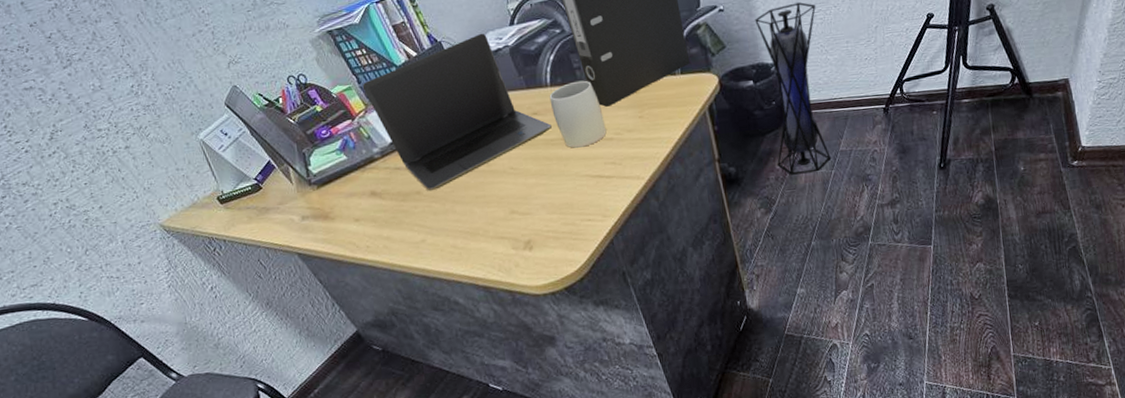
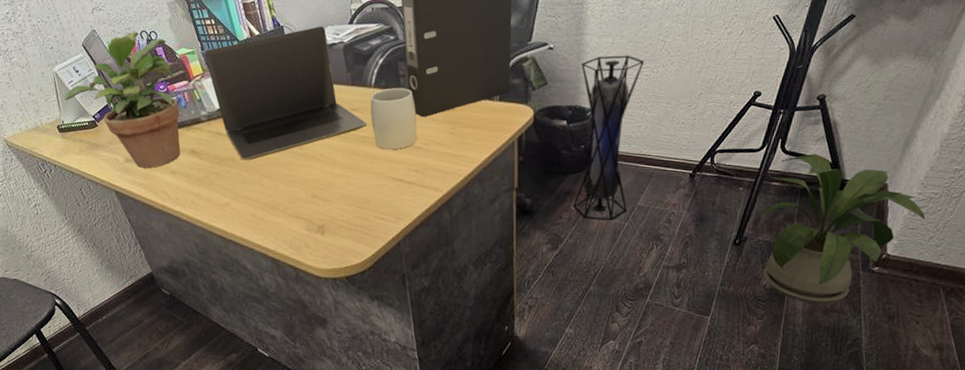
potted plant: none [217,78,360,223] -> present [64,31,181,169]
house plant: none [951,63,1109,211] -> present [753,153,925,304]

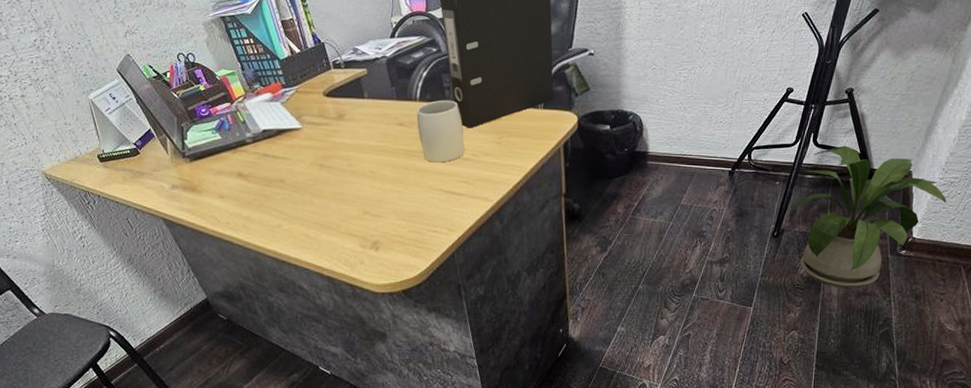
potted plant: present [64,31,181,169] -> none [102,54,227,194]
laptop computer: present [204,26,367,161] -> none [245,41,414,181]
lantern: present [573,55,645,221] -> none [620,58,683,221]

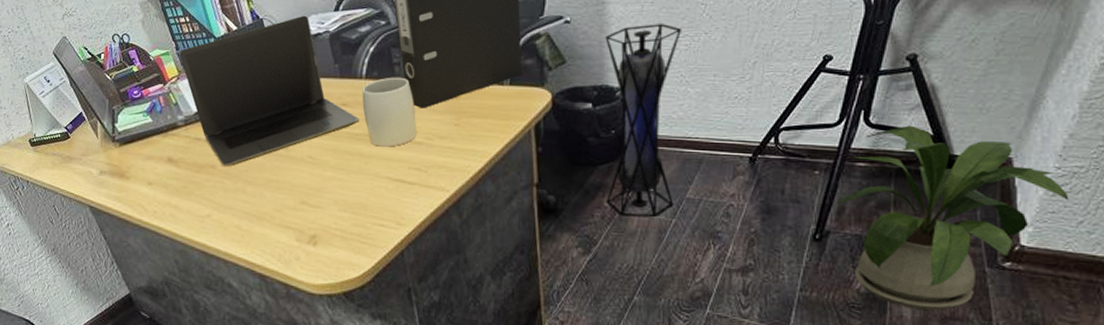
laptop computer: none [245,41,414,181] -> present [179,15,359,167]
lantern: none [620,58,683,221] -> present [605,24,683,218]

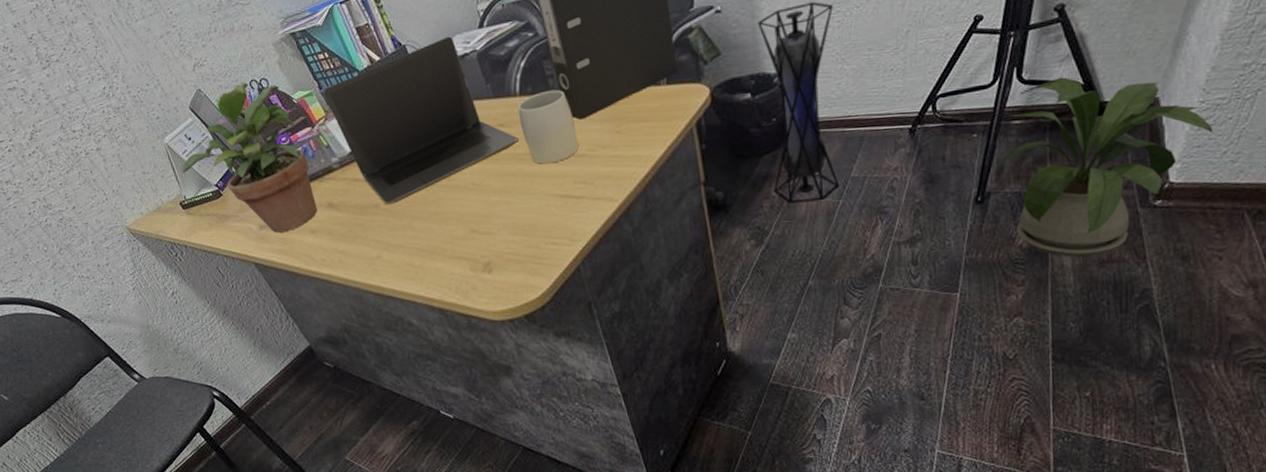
potted plant: none [35,35,157,180] -> present [180,82,317,233]

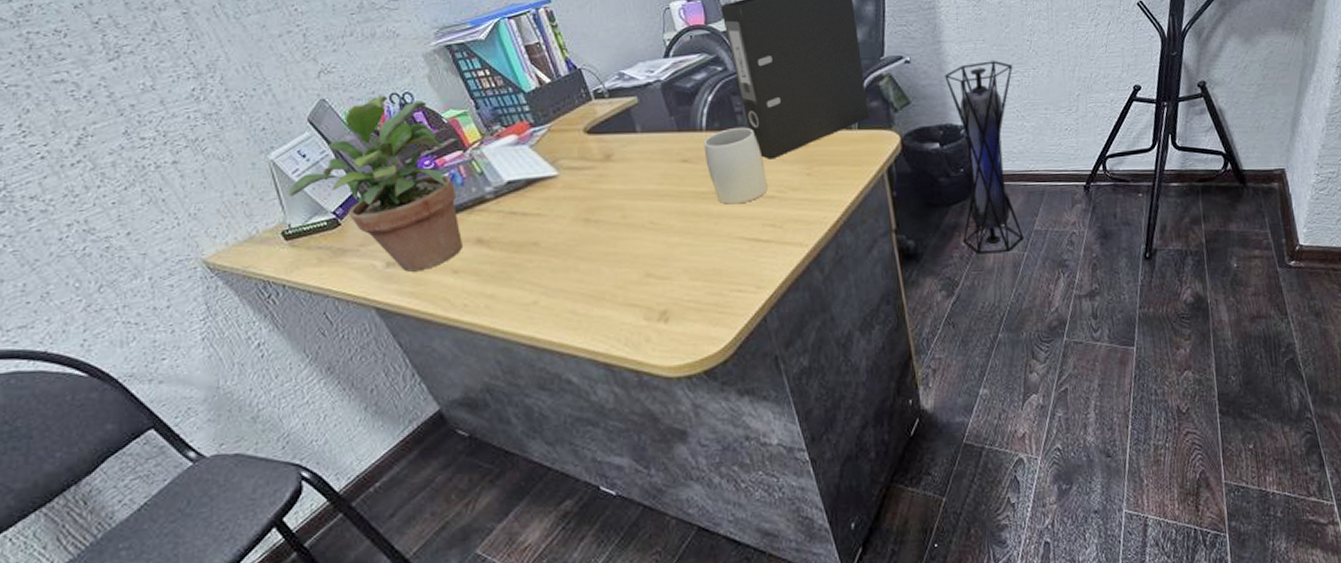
laptop computer: present [323,36,519,205] -> none [480,63,703,243]
house plant: present [995,77,1213,257] -> none [1158,146,1328,313]

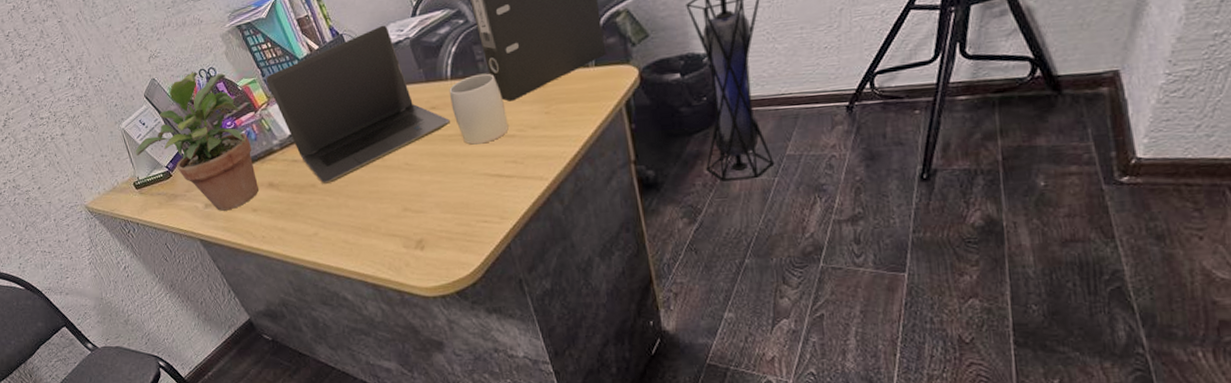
laptop computer: none [480,63,703,243] -> present [266,25,450,185]

